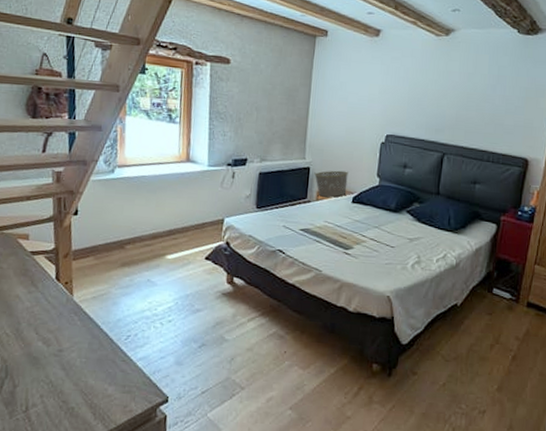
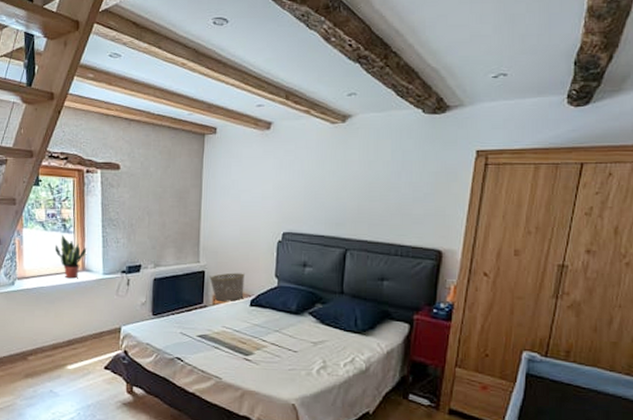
potted plant: none [159,124,193,169] -> present [55,234,87,279]

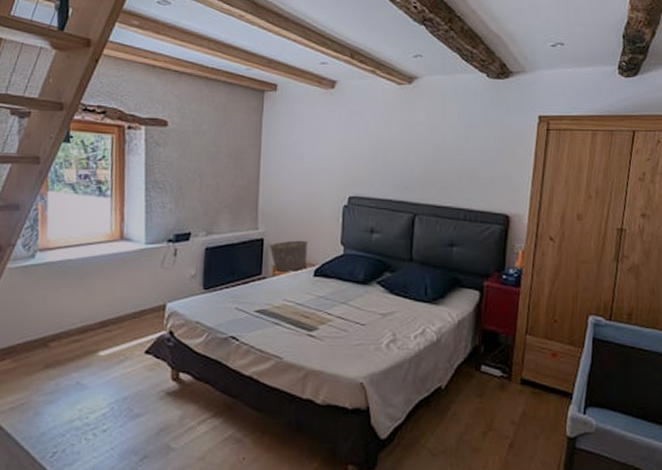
potted plant: present [55,234,87,279] -> none [88,198,127,249]

